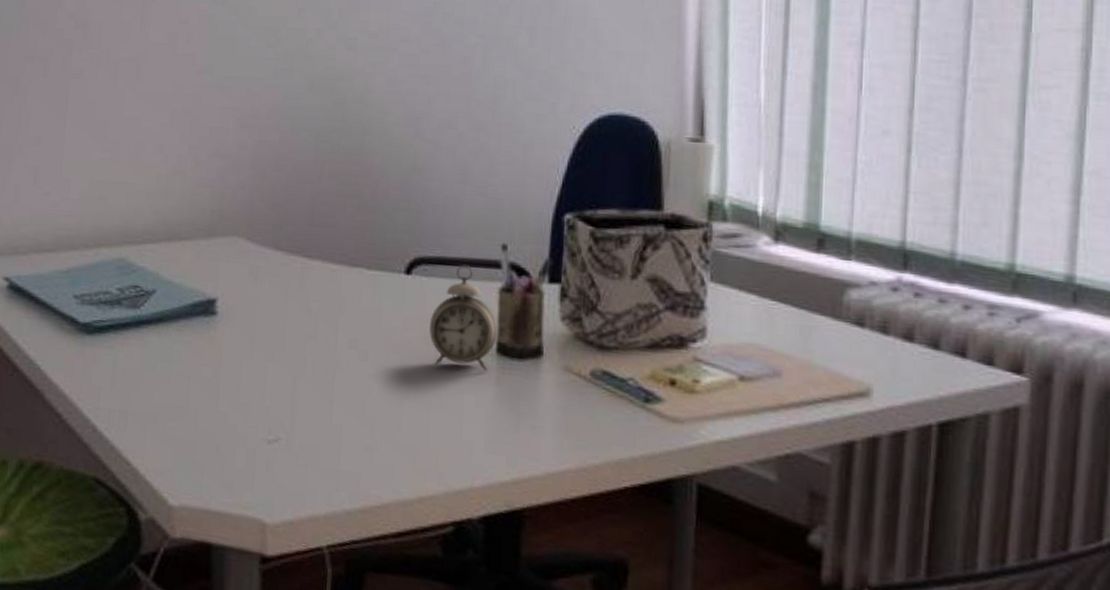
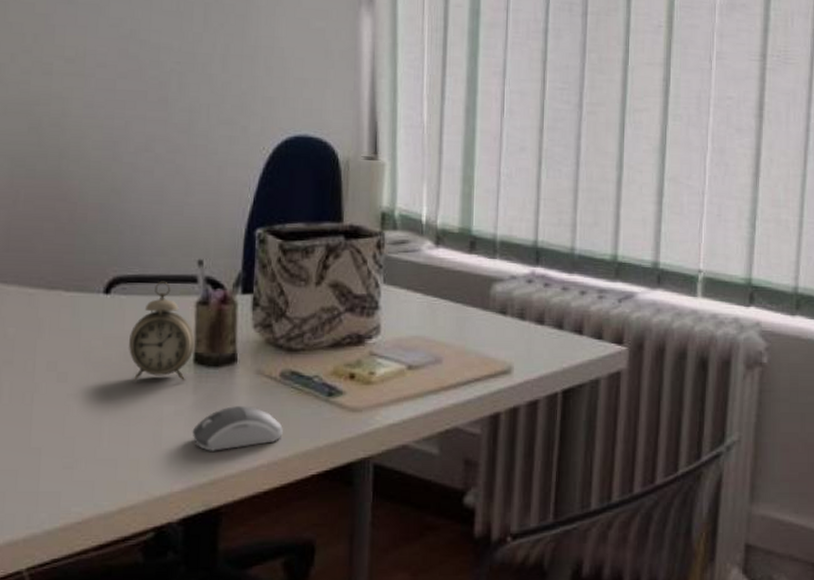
computer mouse: none [494,402,593,449] -> present [192,405,283,451]

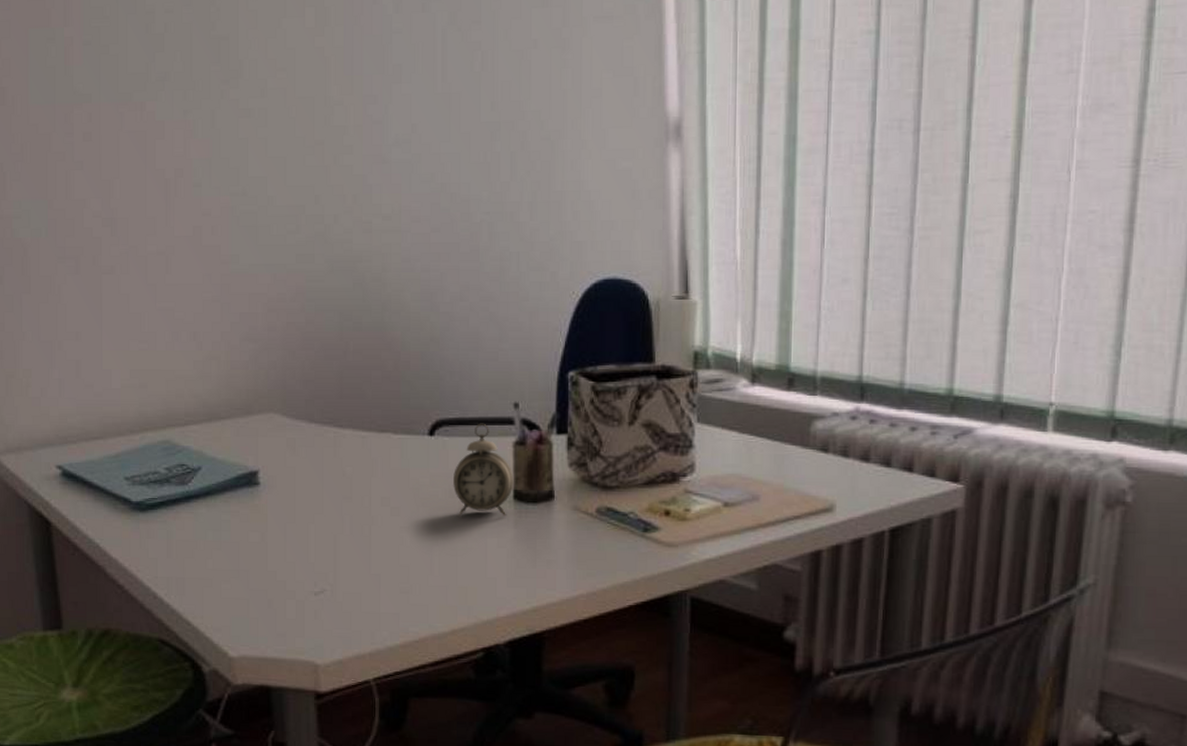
computer mouse: present [192,405,283,451] -> none [514,539,600,581]

